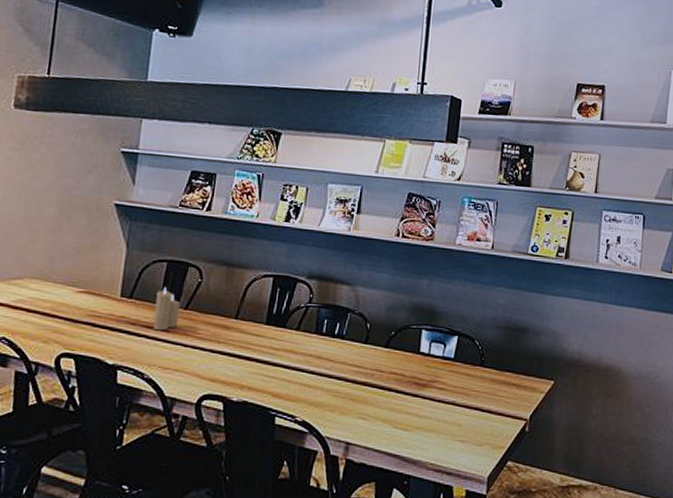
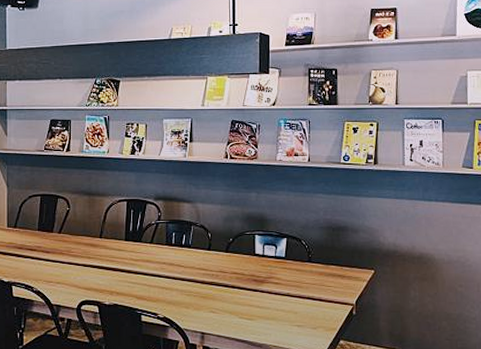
candle: present [152,287,180,331] -> none [35,217,55,252]

